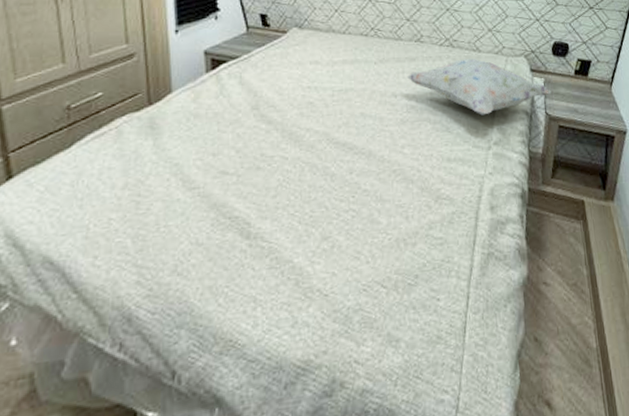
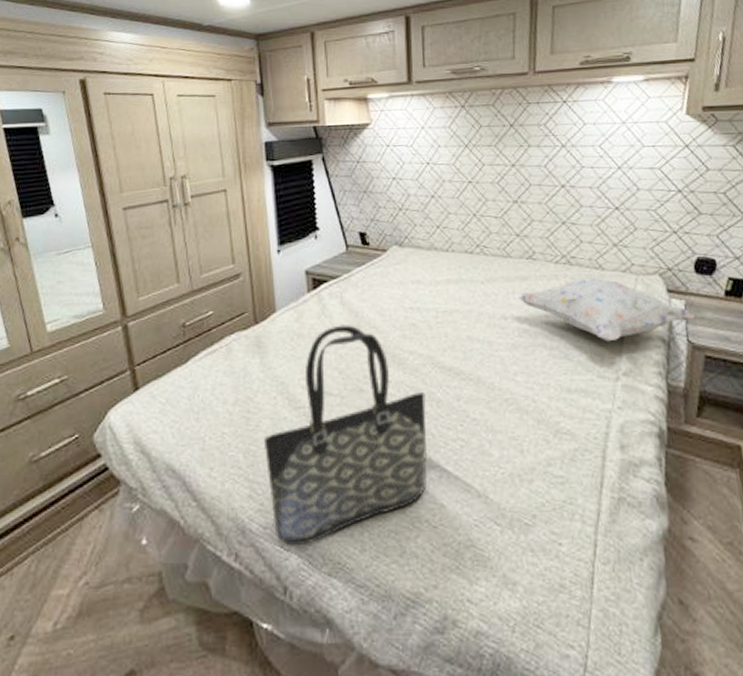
tote bag: none [154,104,321,329] -> present [263,325,427,547]

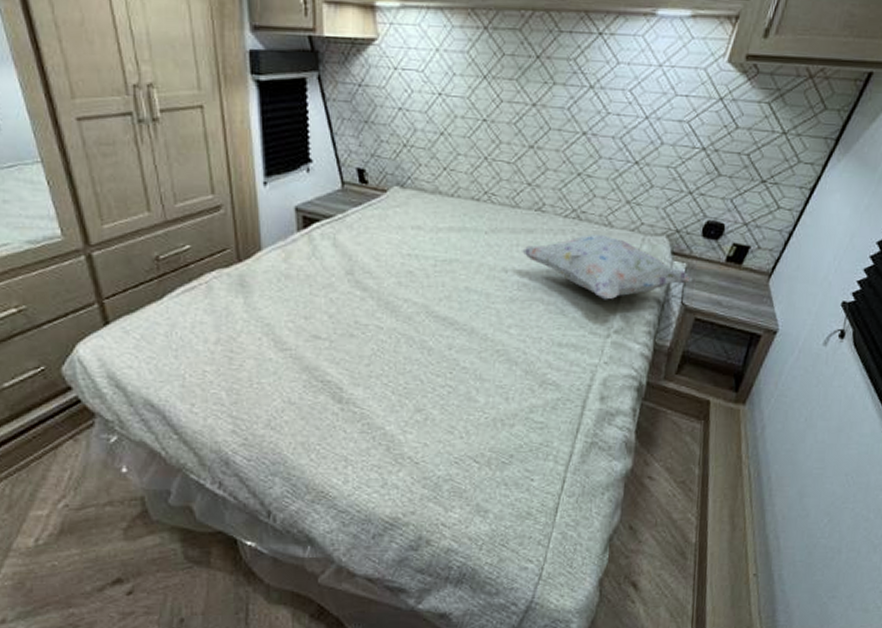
tote bag: present [263,325,427,547] -> none [247,268,417,477]

